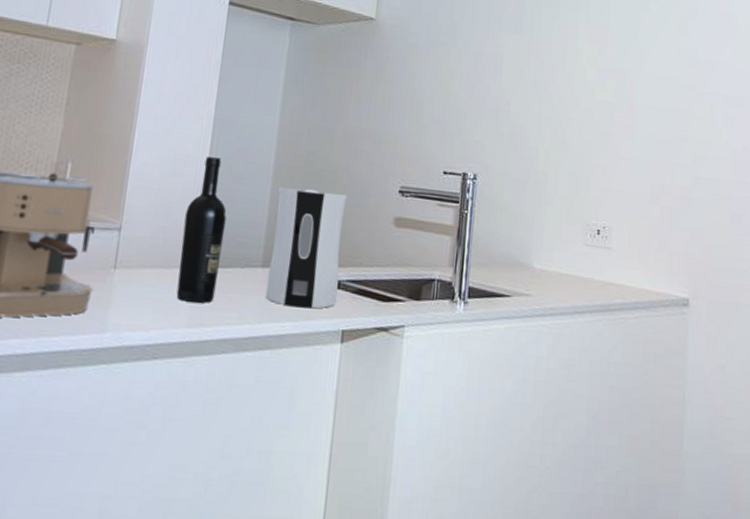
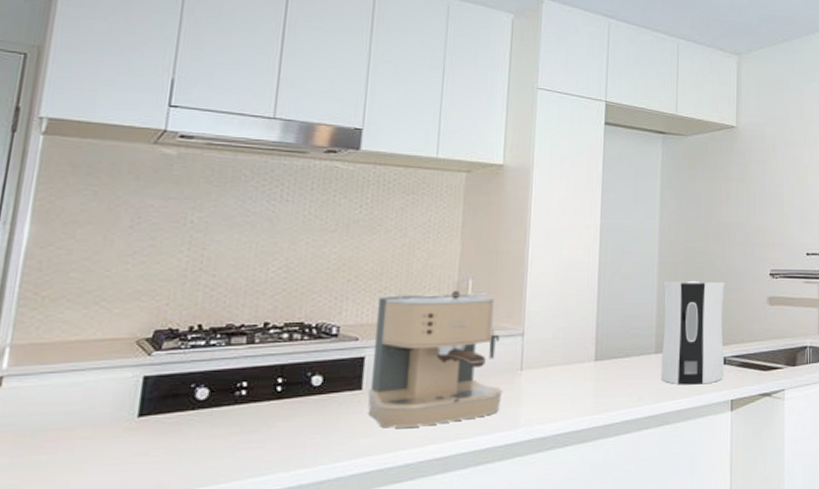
wine bottle: present [176,157,227,303] -> none [580,262,620,392]

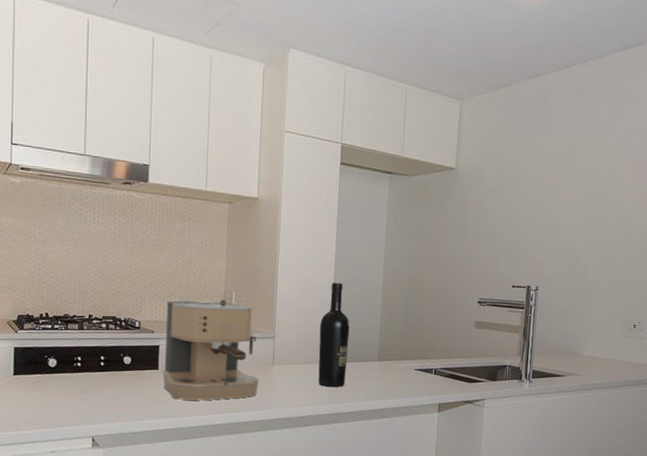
wine bottle: none [580,262,620,392] -> present [318,283,350,387]
soap dispenser: present [660,280,725,385] -> none [381,303,438,389]

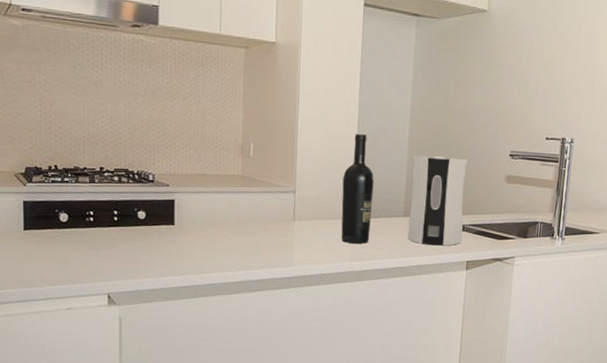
coffee maker: present [163,299,260,401] -> none [179,151,280,258]
soap dispenser: none [381,303,438,389] -> present [407,155,468,246]

